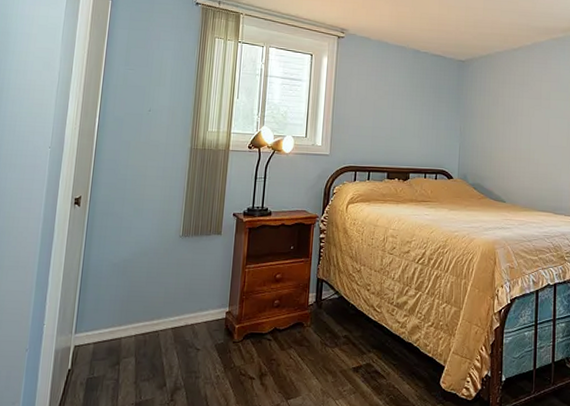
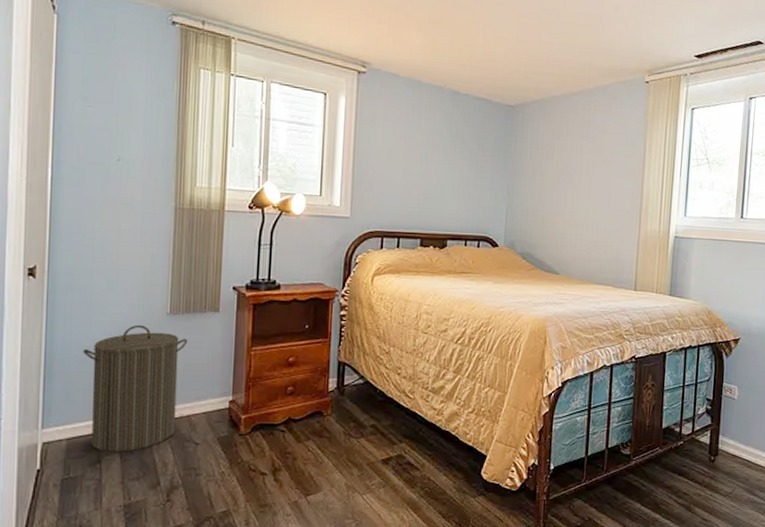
laundry hamper: none [111,245,195,355] -> present [83,324,188,452]

